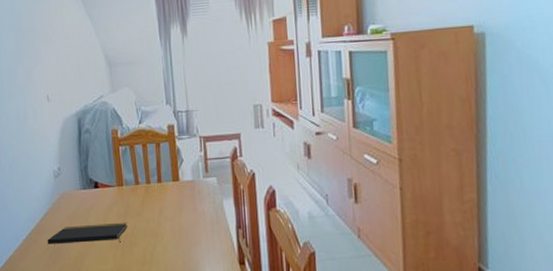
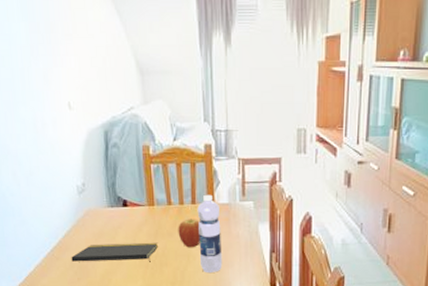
fruit: none [145,197,167,227] -> present [178,219,200,248]
water bottle: none [163,172,190,253] -> present [197,194,223,274]

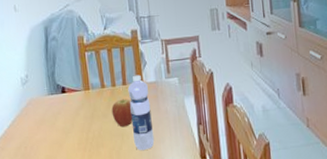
notepad: present [71,242,158,262] -> none [15,124,94,151]

